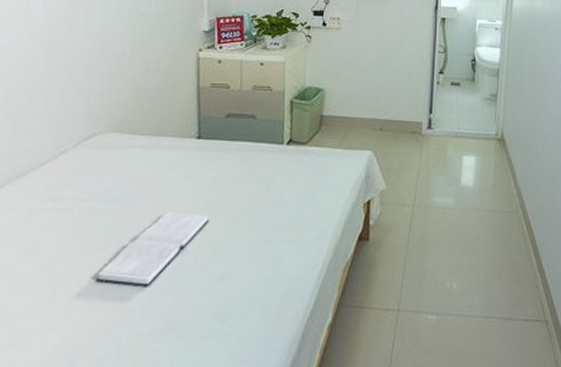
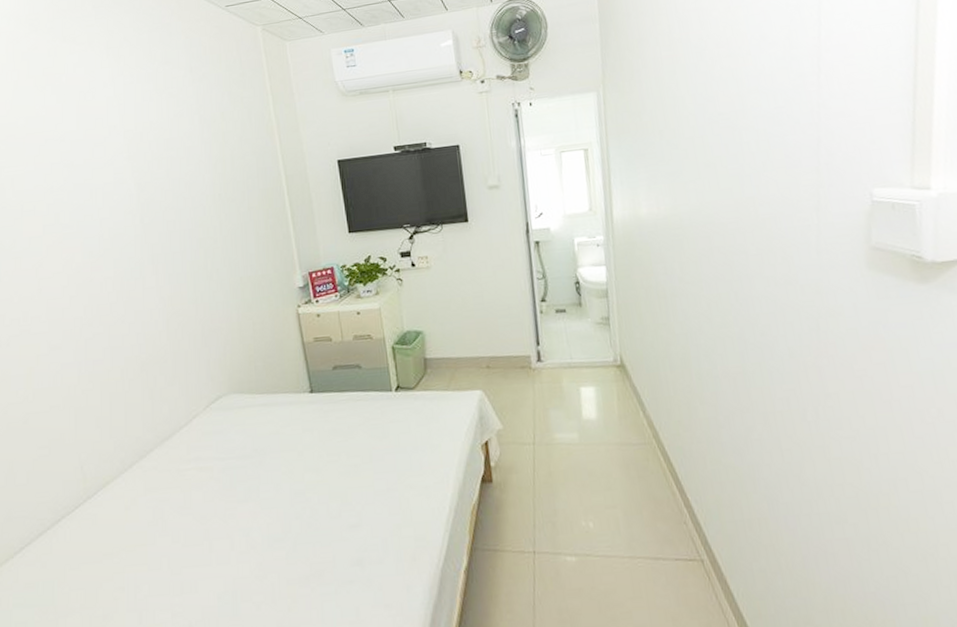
hardback book: present [95,212,210,287] -> none [242,465,334,537]

